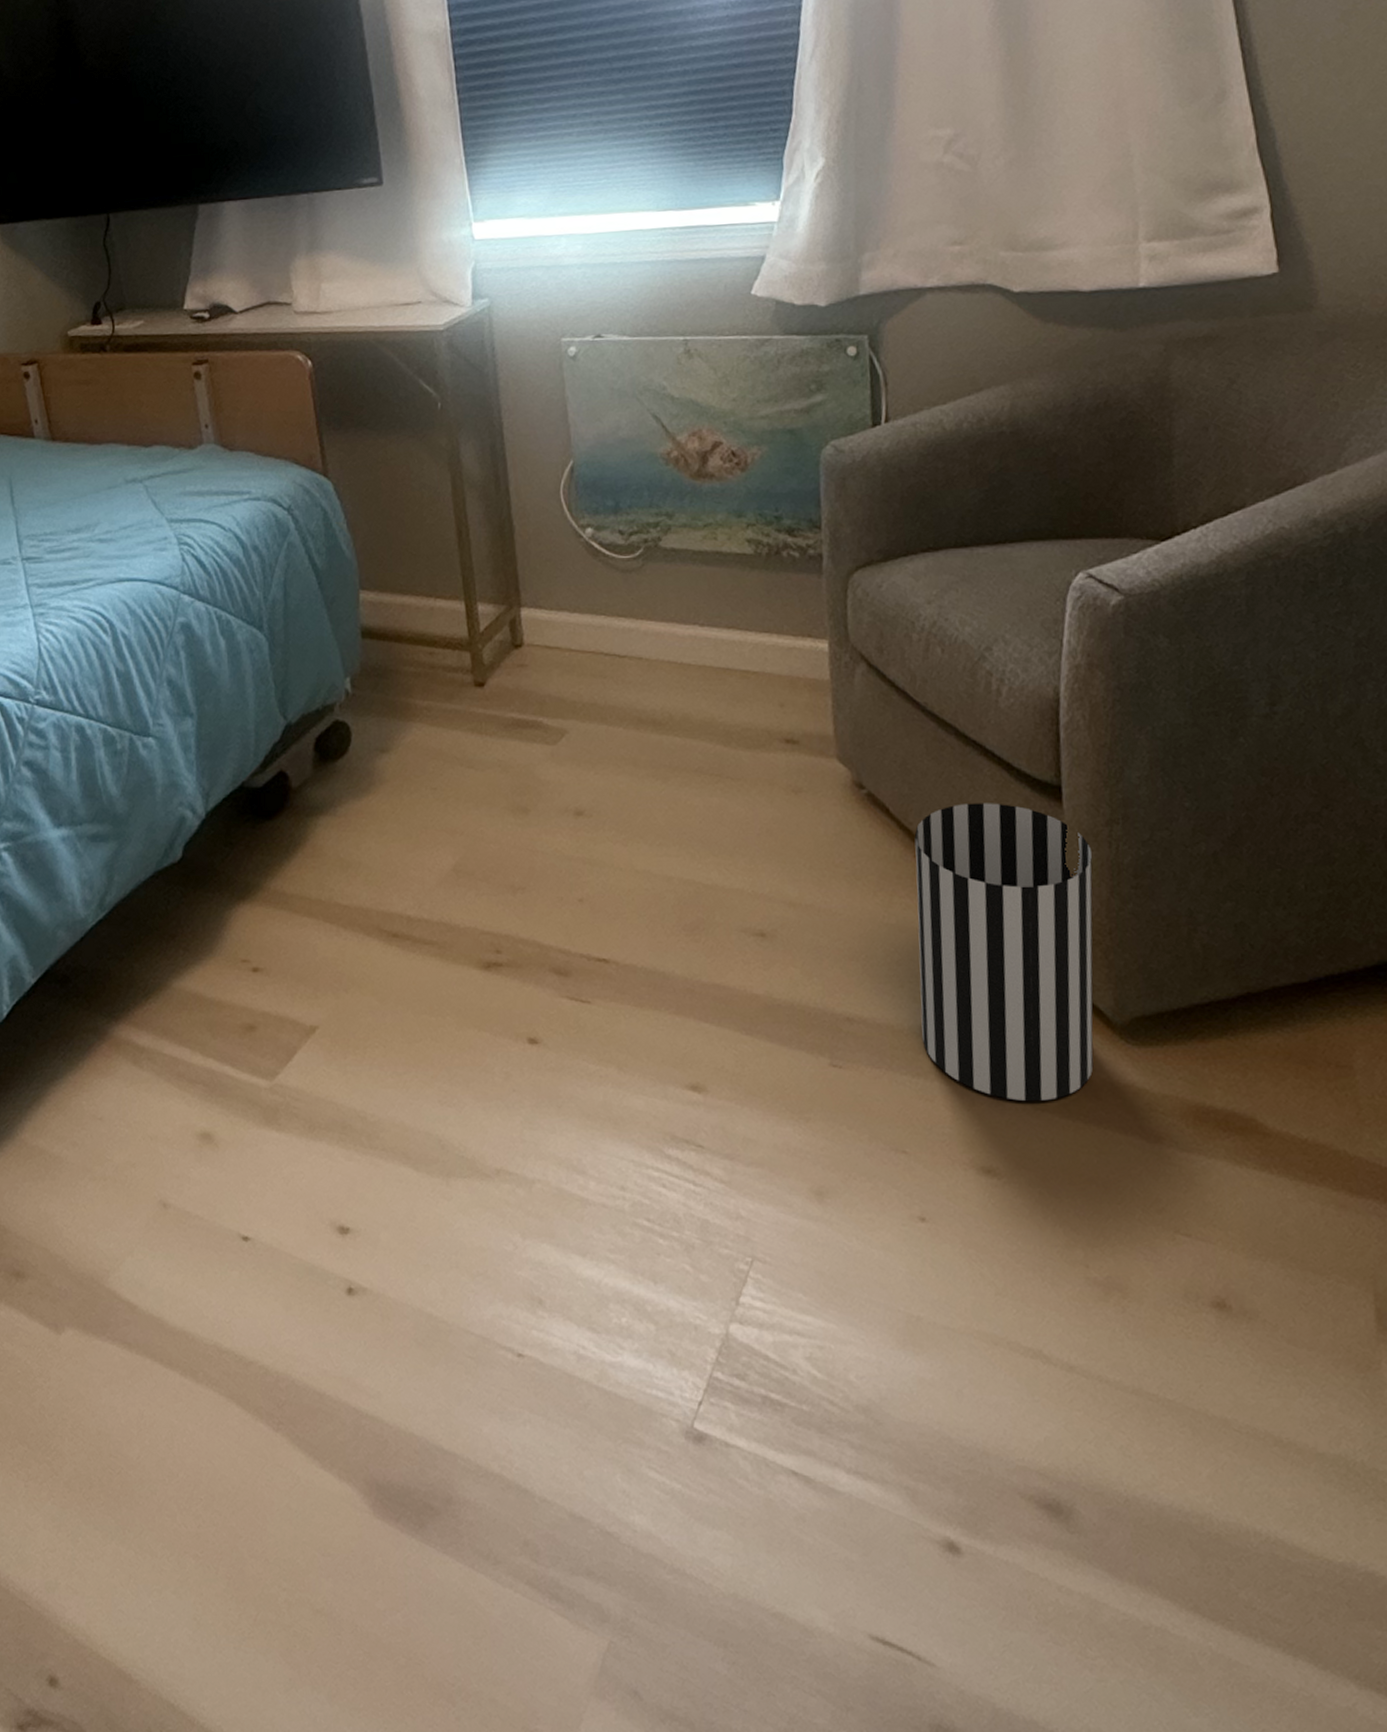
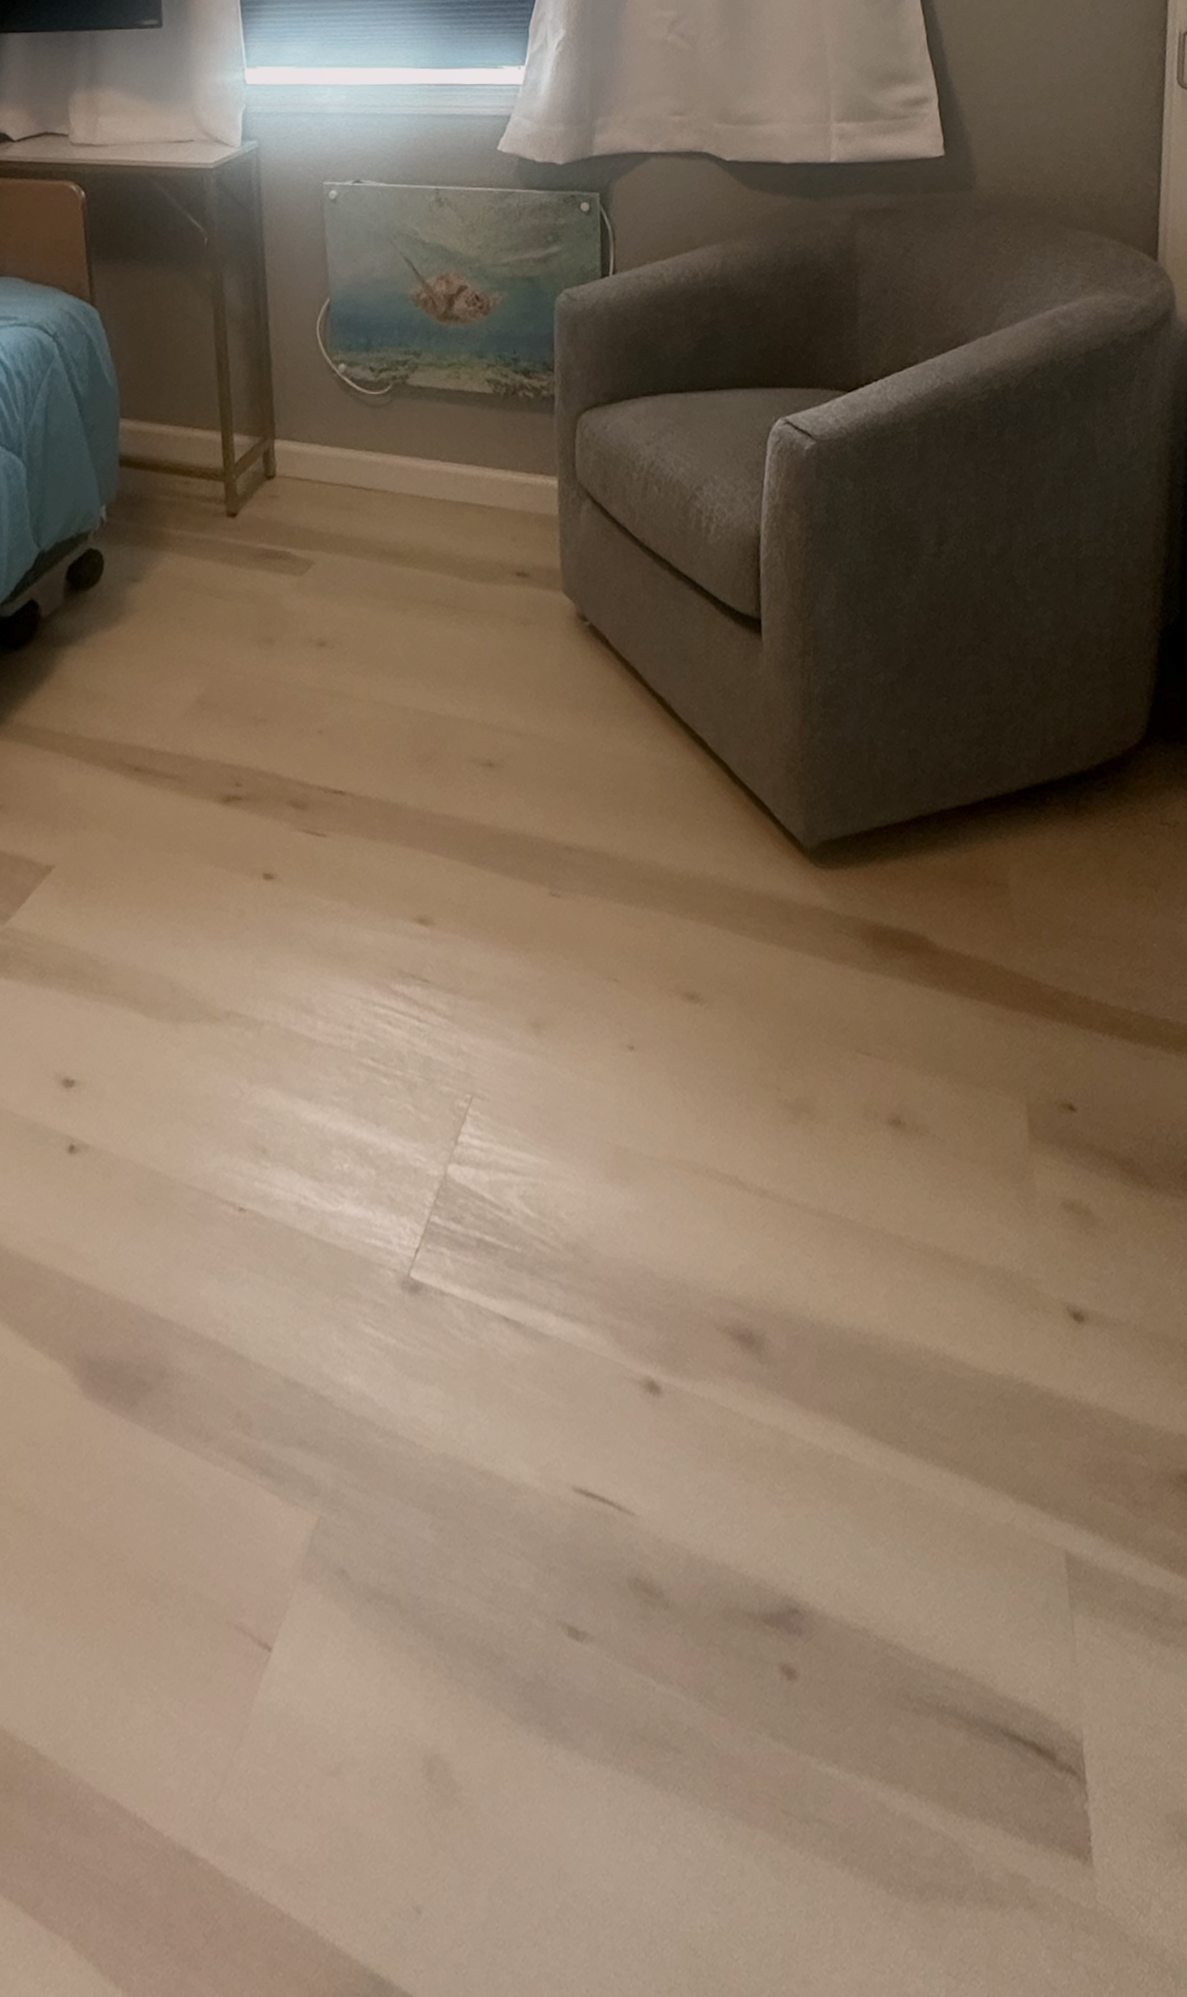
wastebasket: present [914,803,1094,1101] -> none [631,635,787,926]

